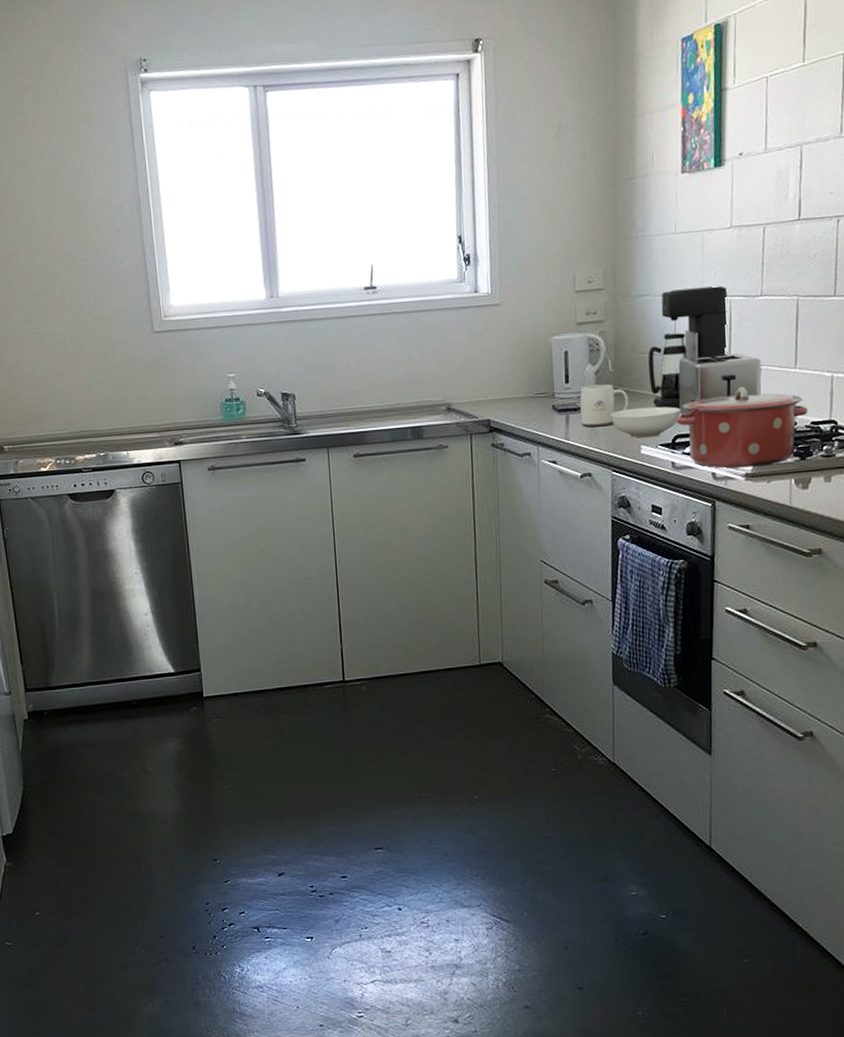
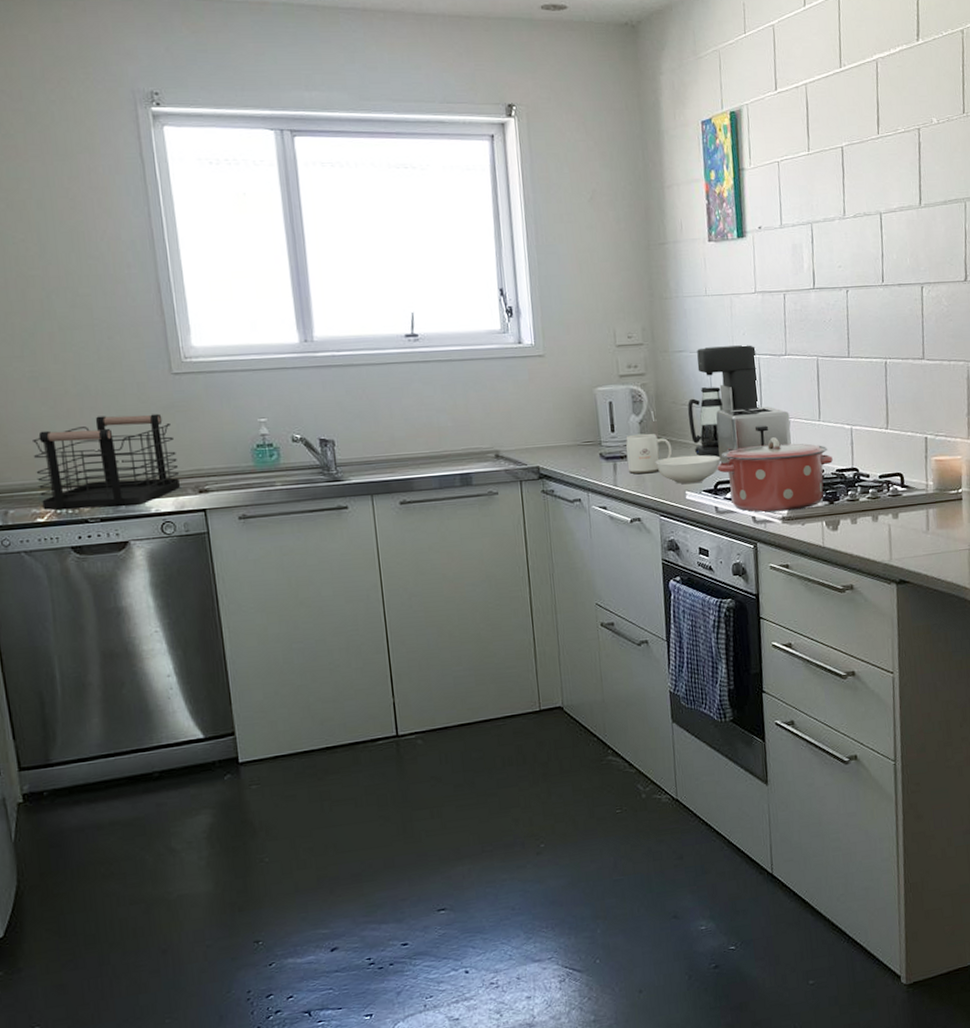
dish rack: none [38,370,159,461] -> present [33,413,181,510]

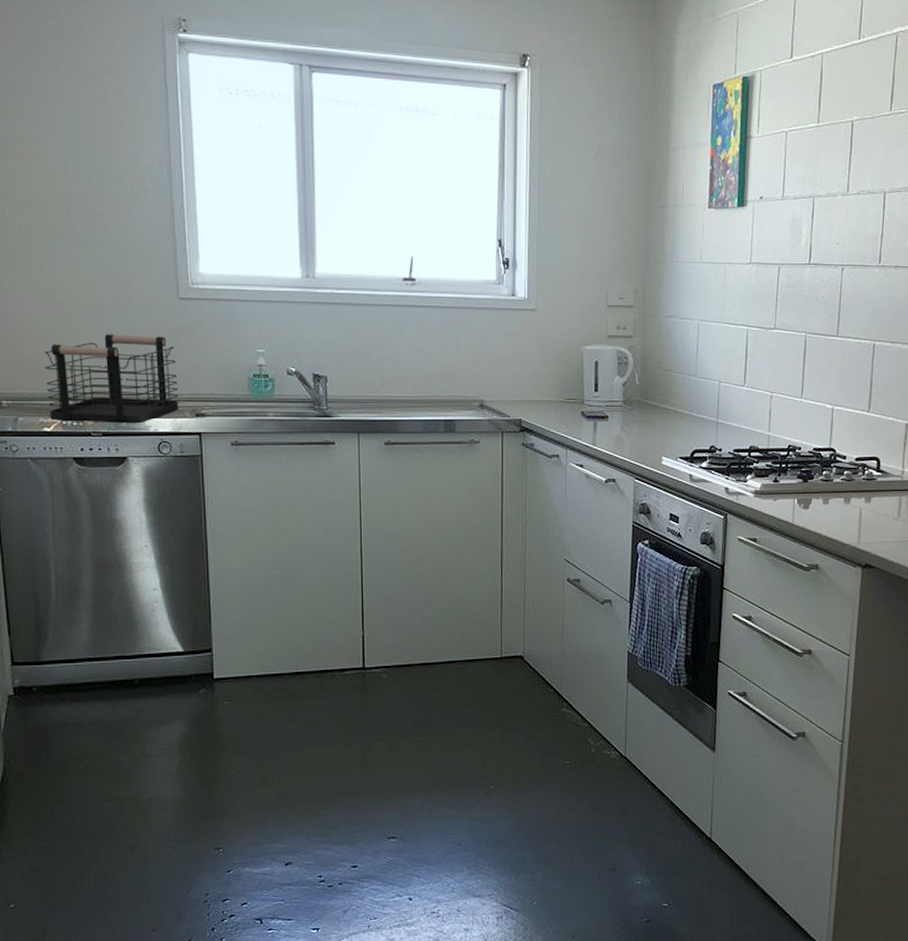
mug: present [625,433,673,475] -> none [607,395,653,436]
bowl: present [655,455,721,485] -> none [635,421,700,450]
coffee maker: present [687,345,760,458] -> none [671,315,745,426]
toaster: present [716,406,791,464] -> none [698,379,772,433]
casserole: present [716,437,834,512] -> none [695,410,812,485]

